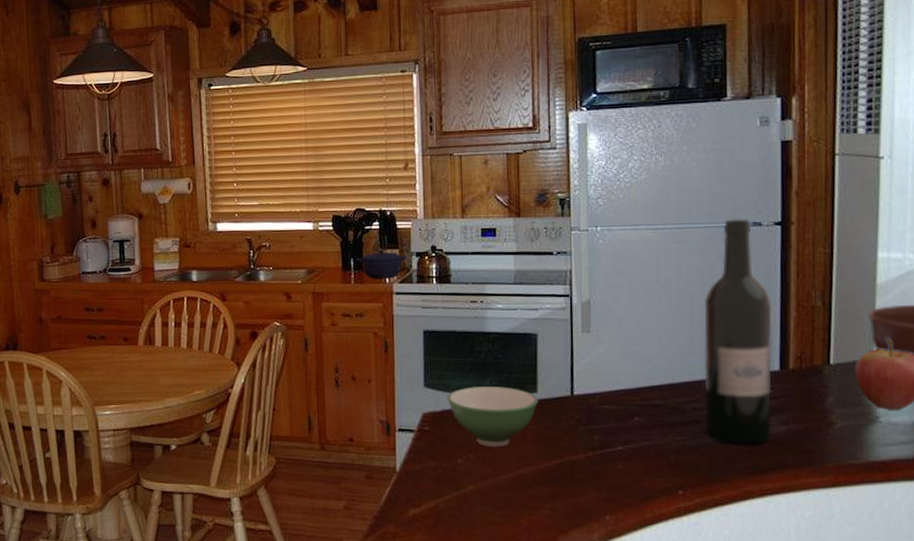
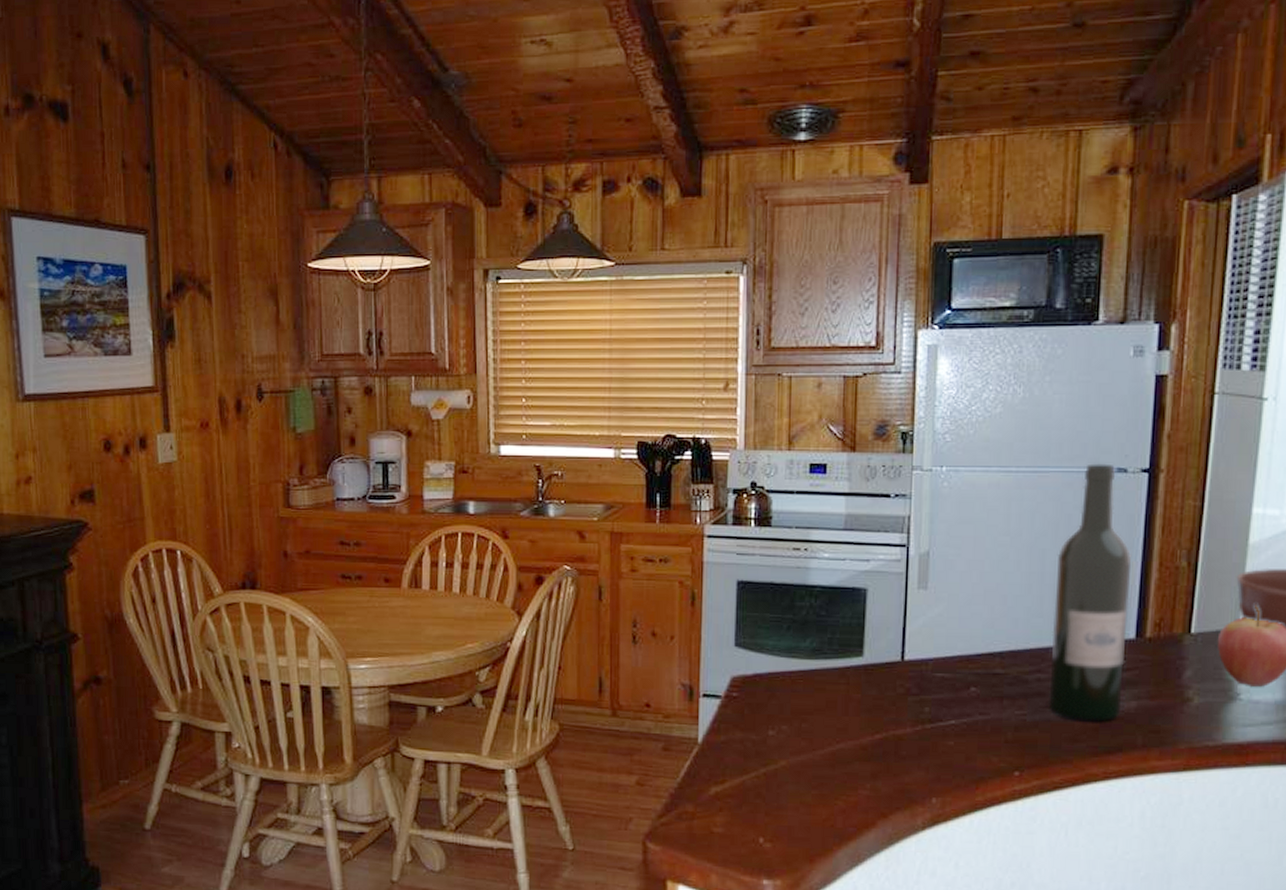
cooking pot: present [356,249,406,279] -> none [662,483,722,519]
bowl: present [447,385,539,448] -> none [760,647,865,718]

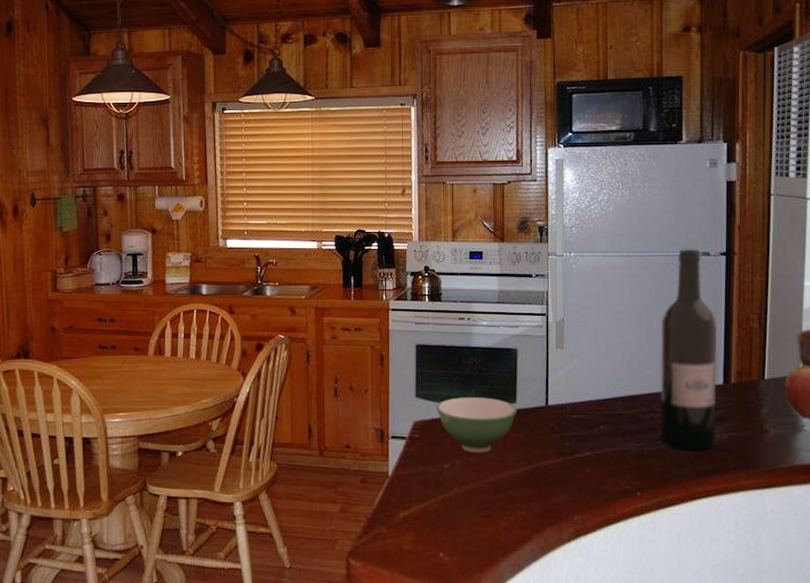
bowl: none [760,647,865,718] -> present [436,396,518,454]

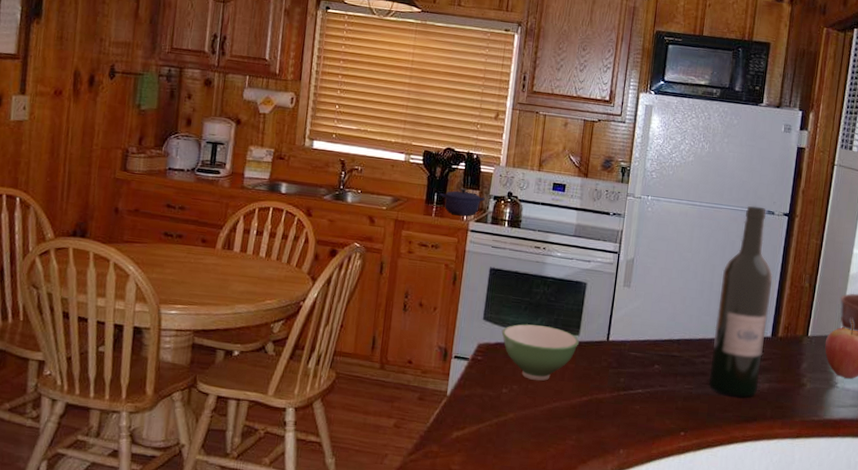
cooking pot: none [356,268,402,296] -> present [439,188,485,216]

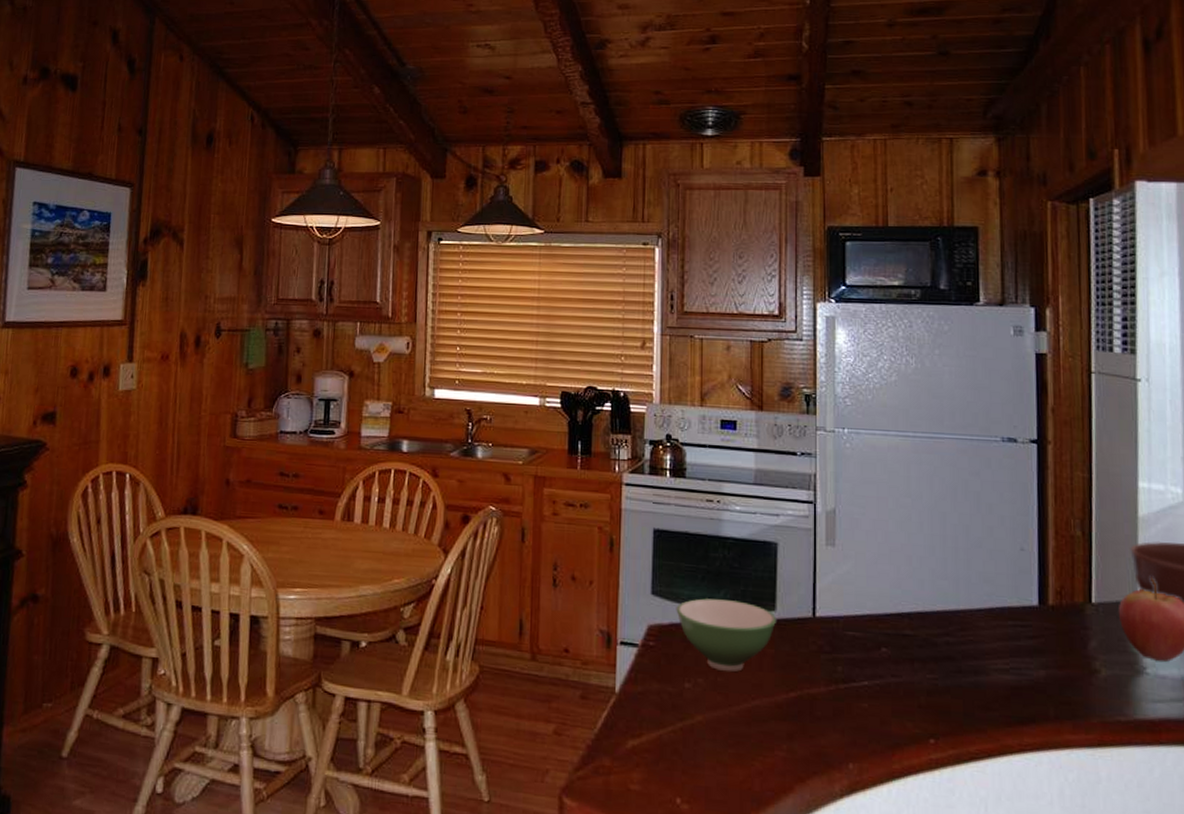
cooking pot: present [439,188,485,216] -> none [584,433,639,467]
wine bottle: present [708,205,773,398] -> none [957,432,1031,691]

